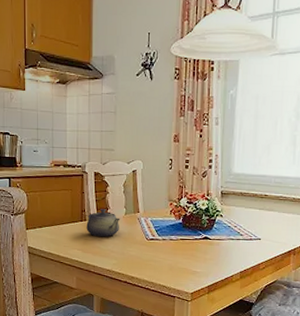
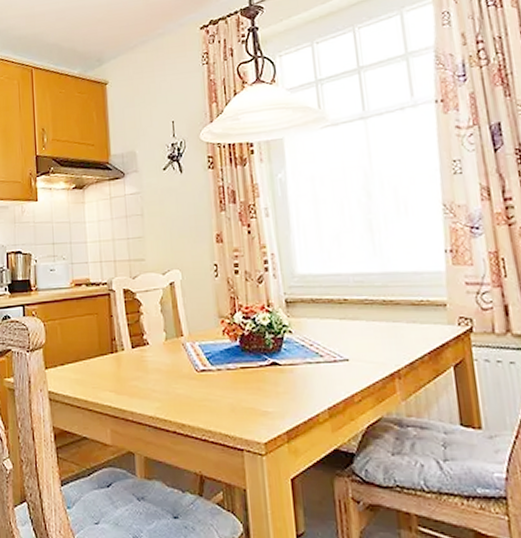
teapot: present [86,209,121,237] -> none [118,335,160,373]

